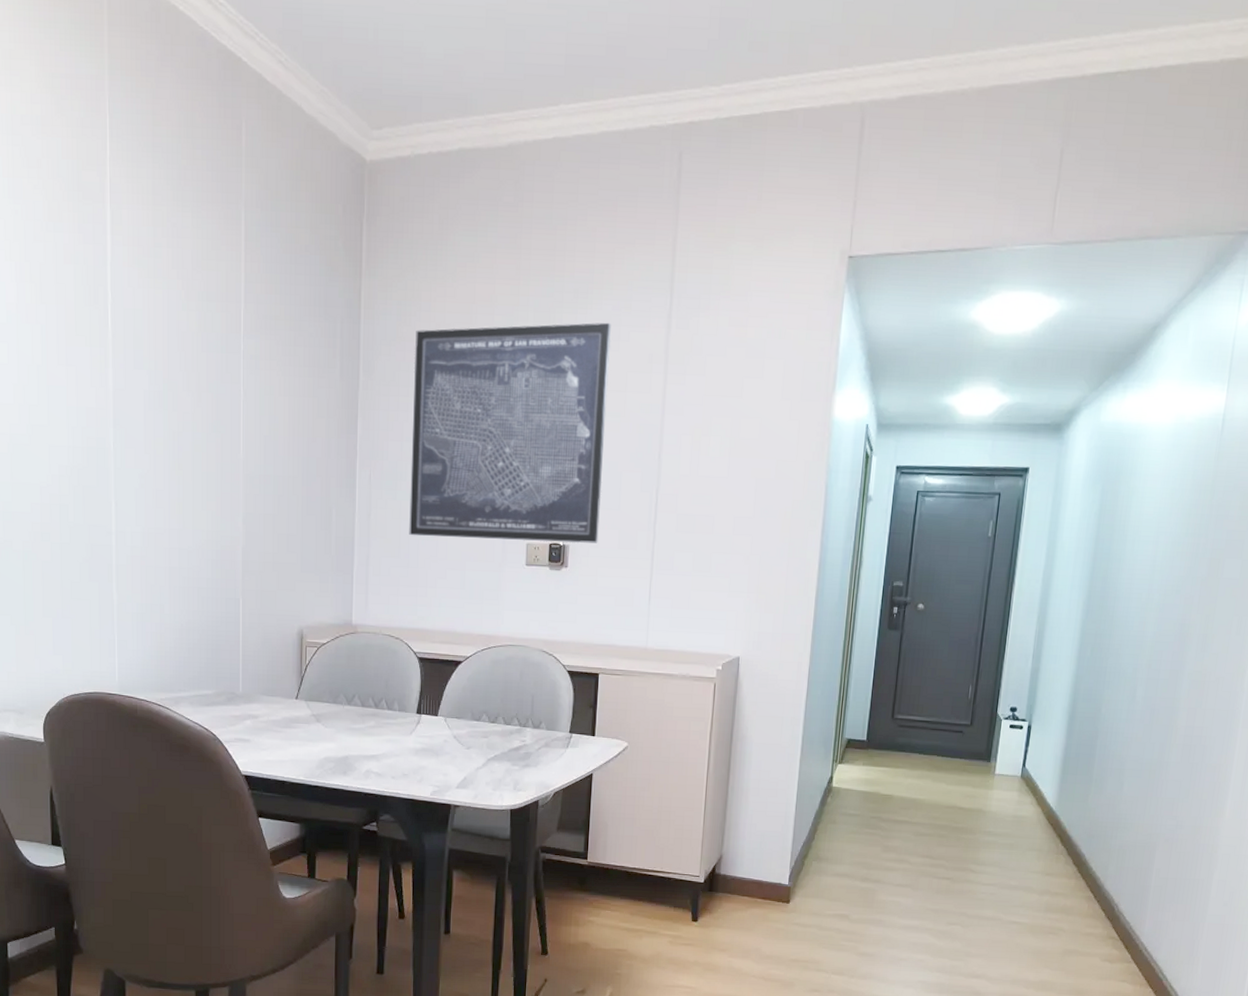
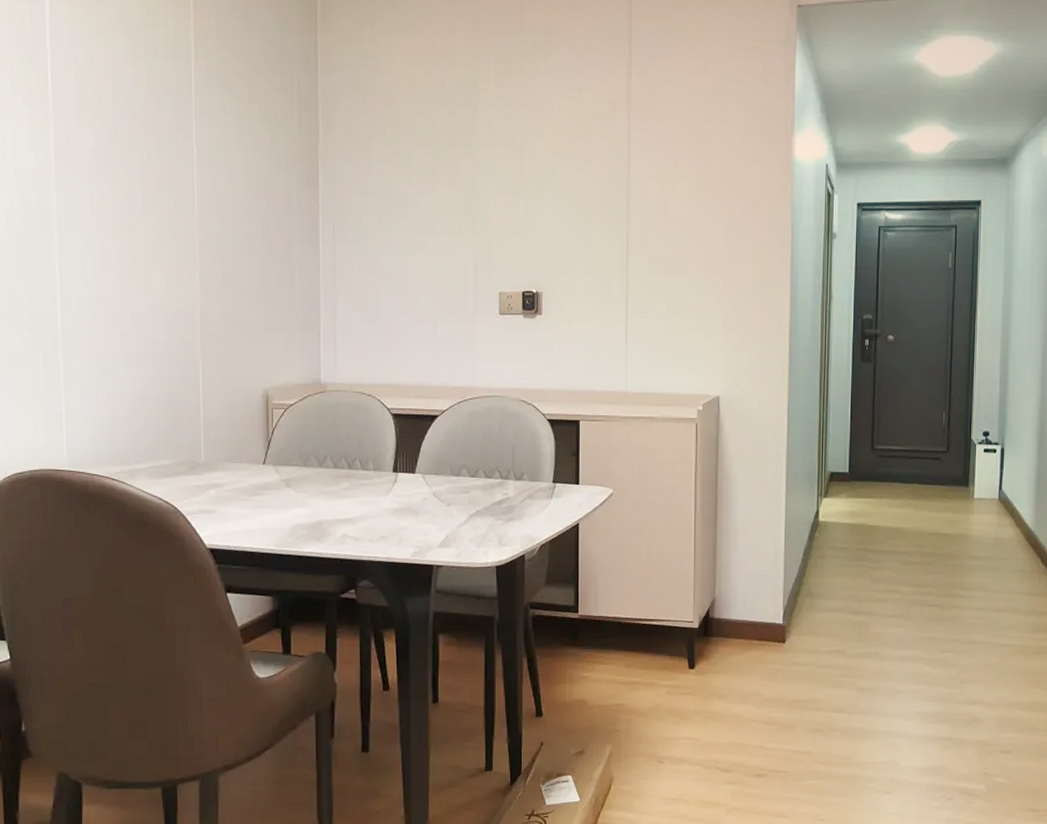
wall art: present [409,322,612,543] -> none [375,72,574,290]

